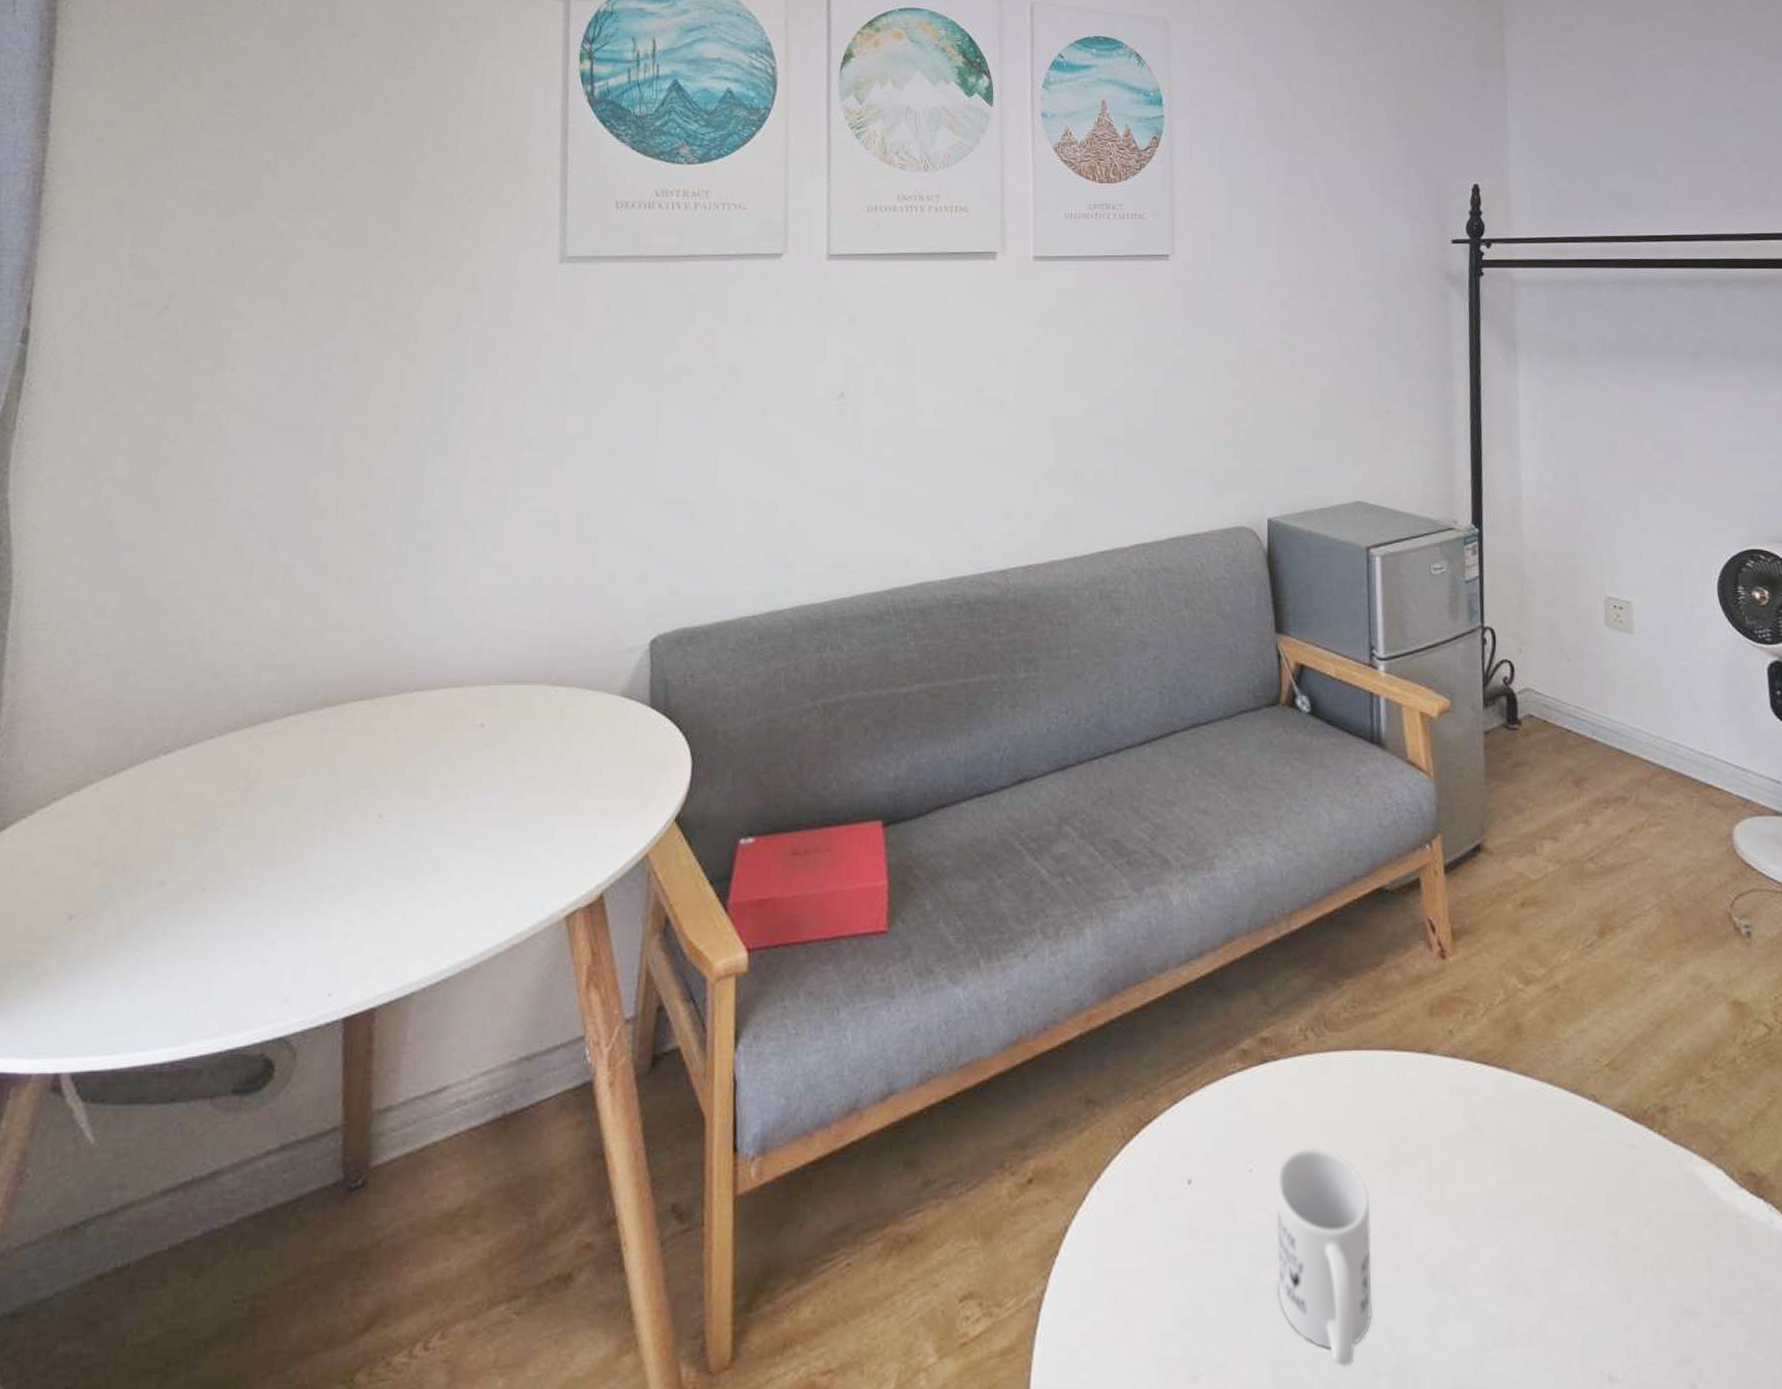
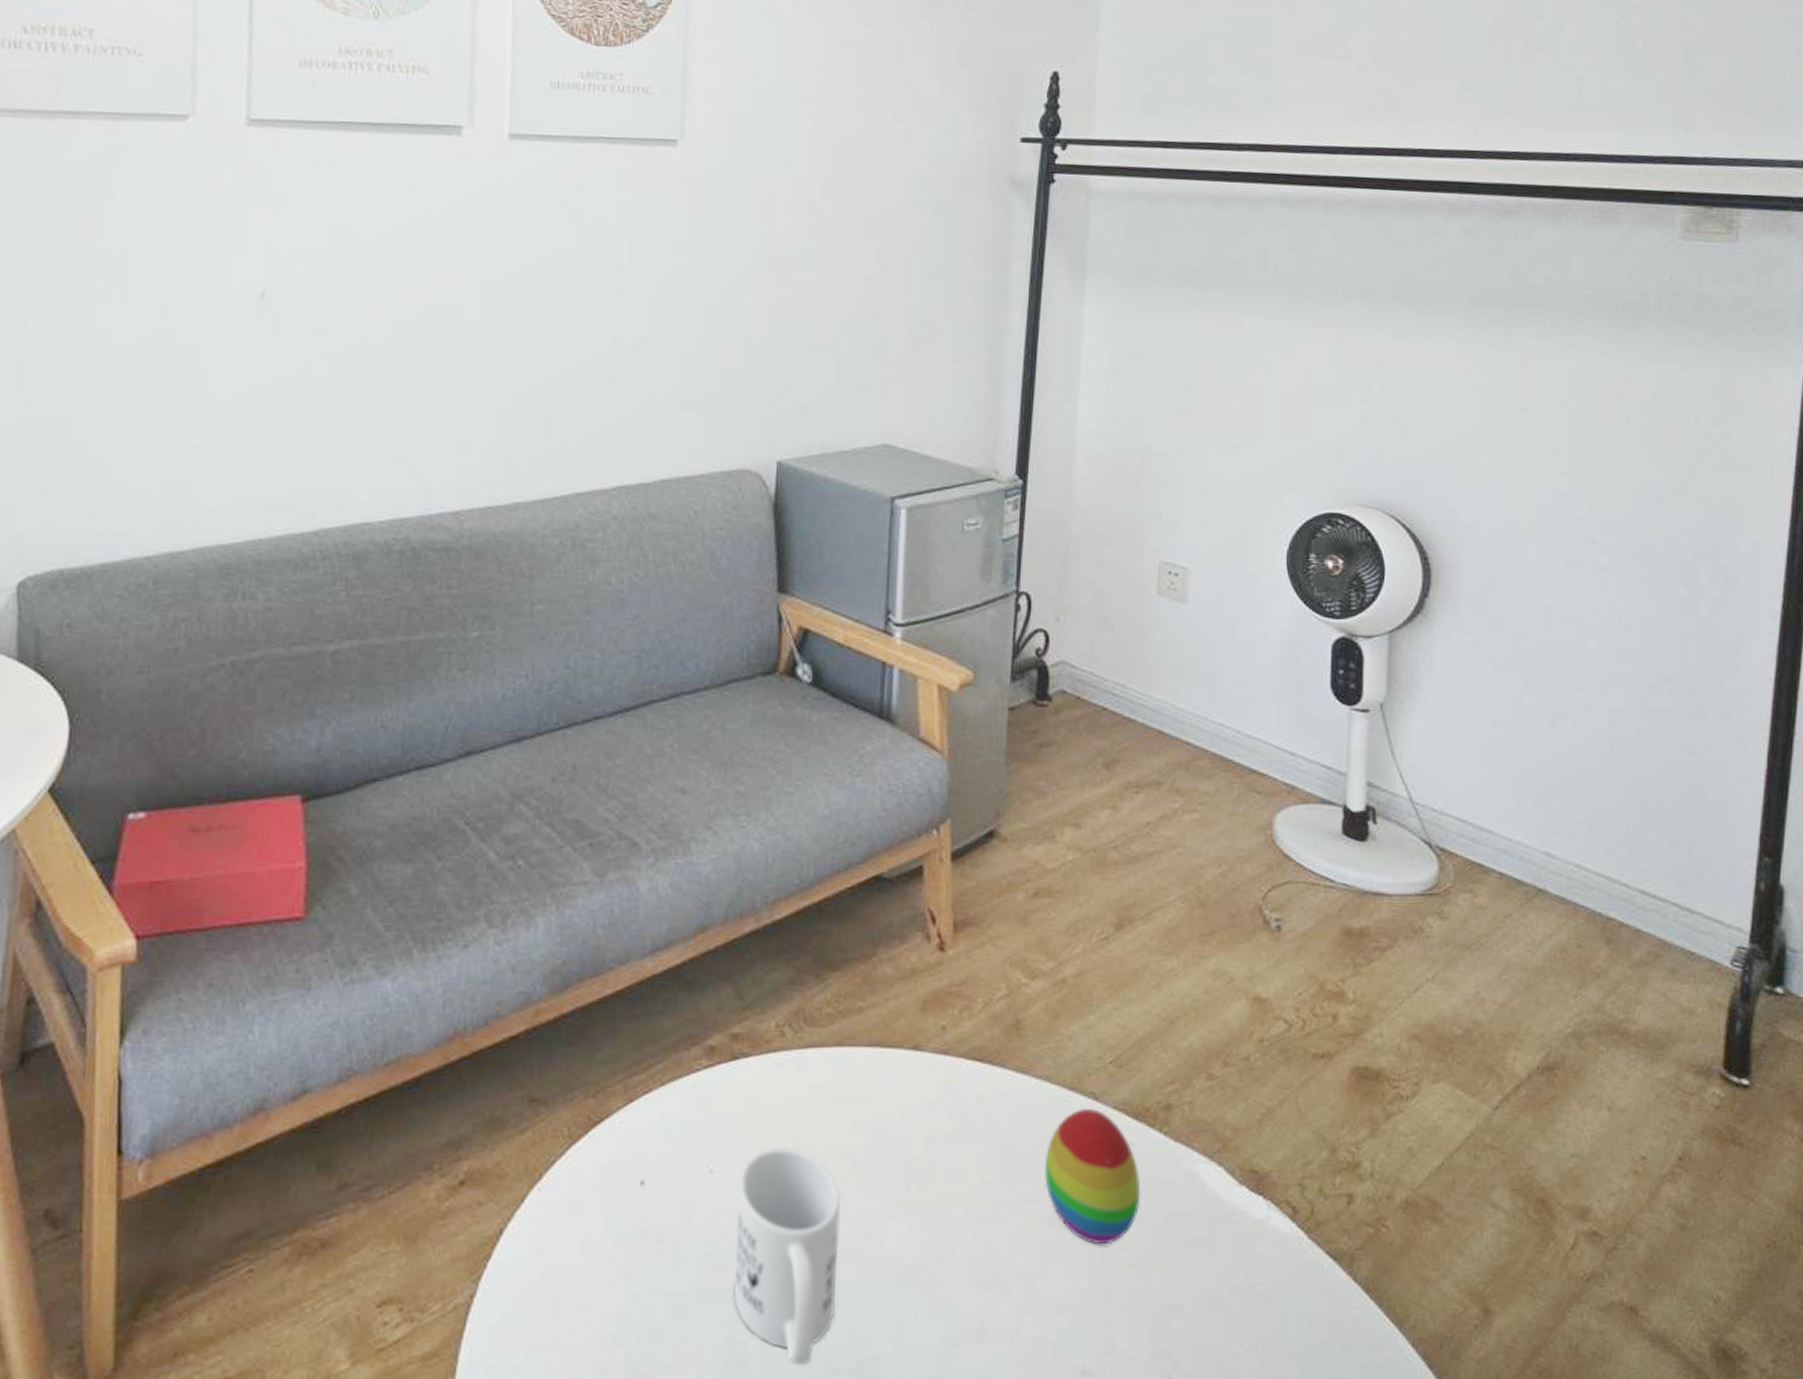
decorative egg: none [1555,1110,1648,1248] -> present [1045,1108,1141,1245]

